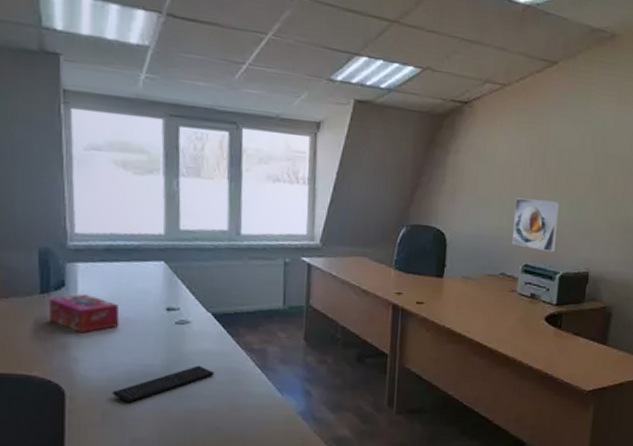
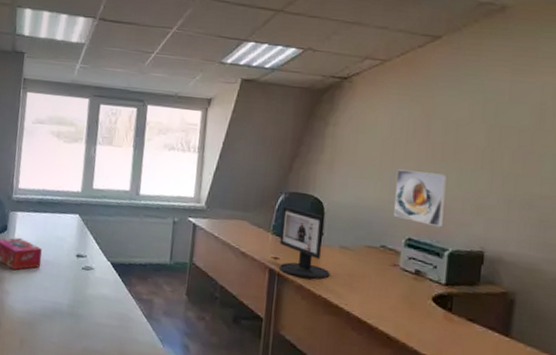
keyboard: present [112,365,215,403] -> none [29,308,109,335]
computer monitor: none [402,238,453,312] -> present [279,205,330,280]

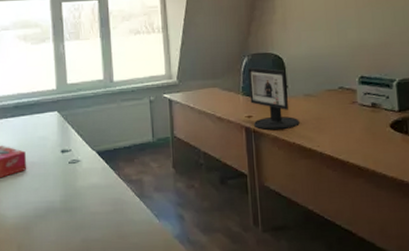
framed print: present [394,169,447,228] -> none [341,15,388,62]

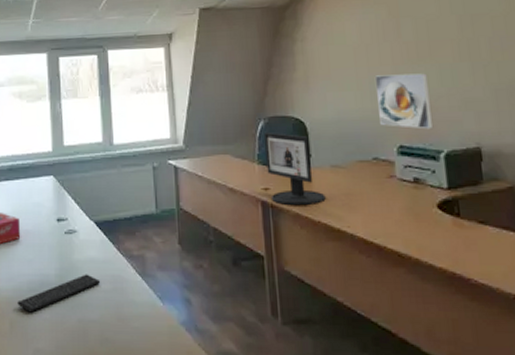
keyboard: none [25,198,103,237] -> present [17,274,101,313]
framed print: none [341,15,388,62] -> present [374,73,434,130]

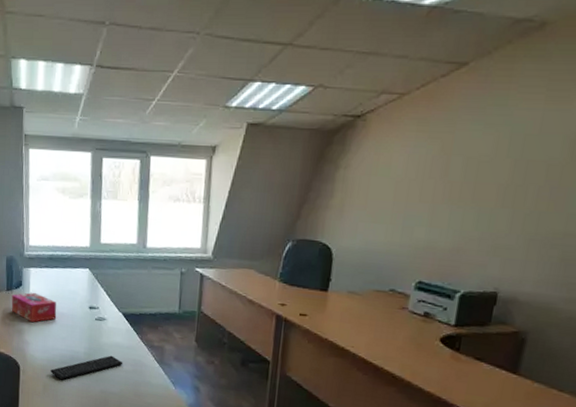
computer monitor: present [264,131,326,206] -> none [286,252,337,324]
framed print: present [374,73,434,130] -> none [405,211,464,270]

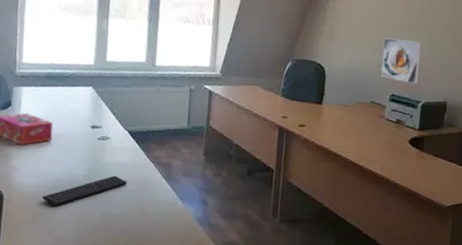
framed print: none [405,211,464,270] -> present [381,38,421,85]

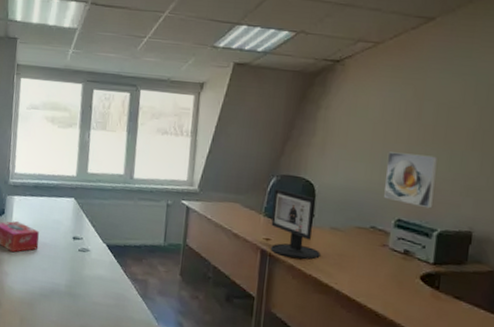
keyboard: present [42,175,128,207] -> none [29,288,106,314]
computer monitor: none [288,71,330,133] -> present [271,187,320,260]

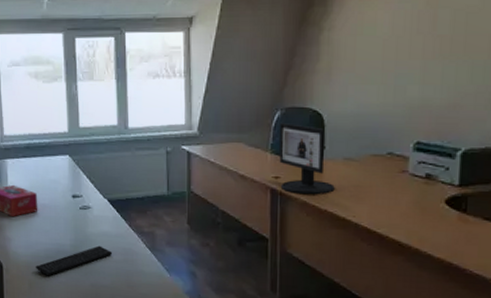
keyboard: none [29,288,106,314] -> present [36,245,113,276]
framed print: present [384,151,437,209] -> none [399,69,458,127]

